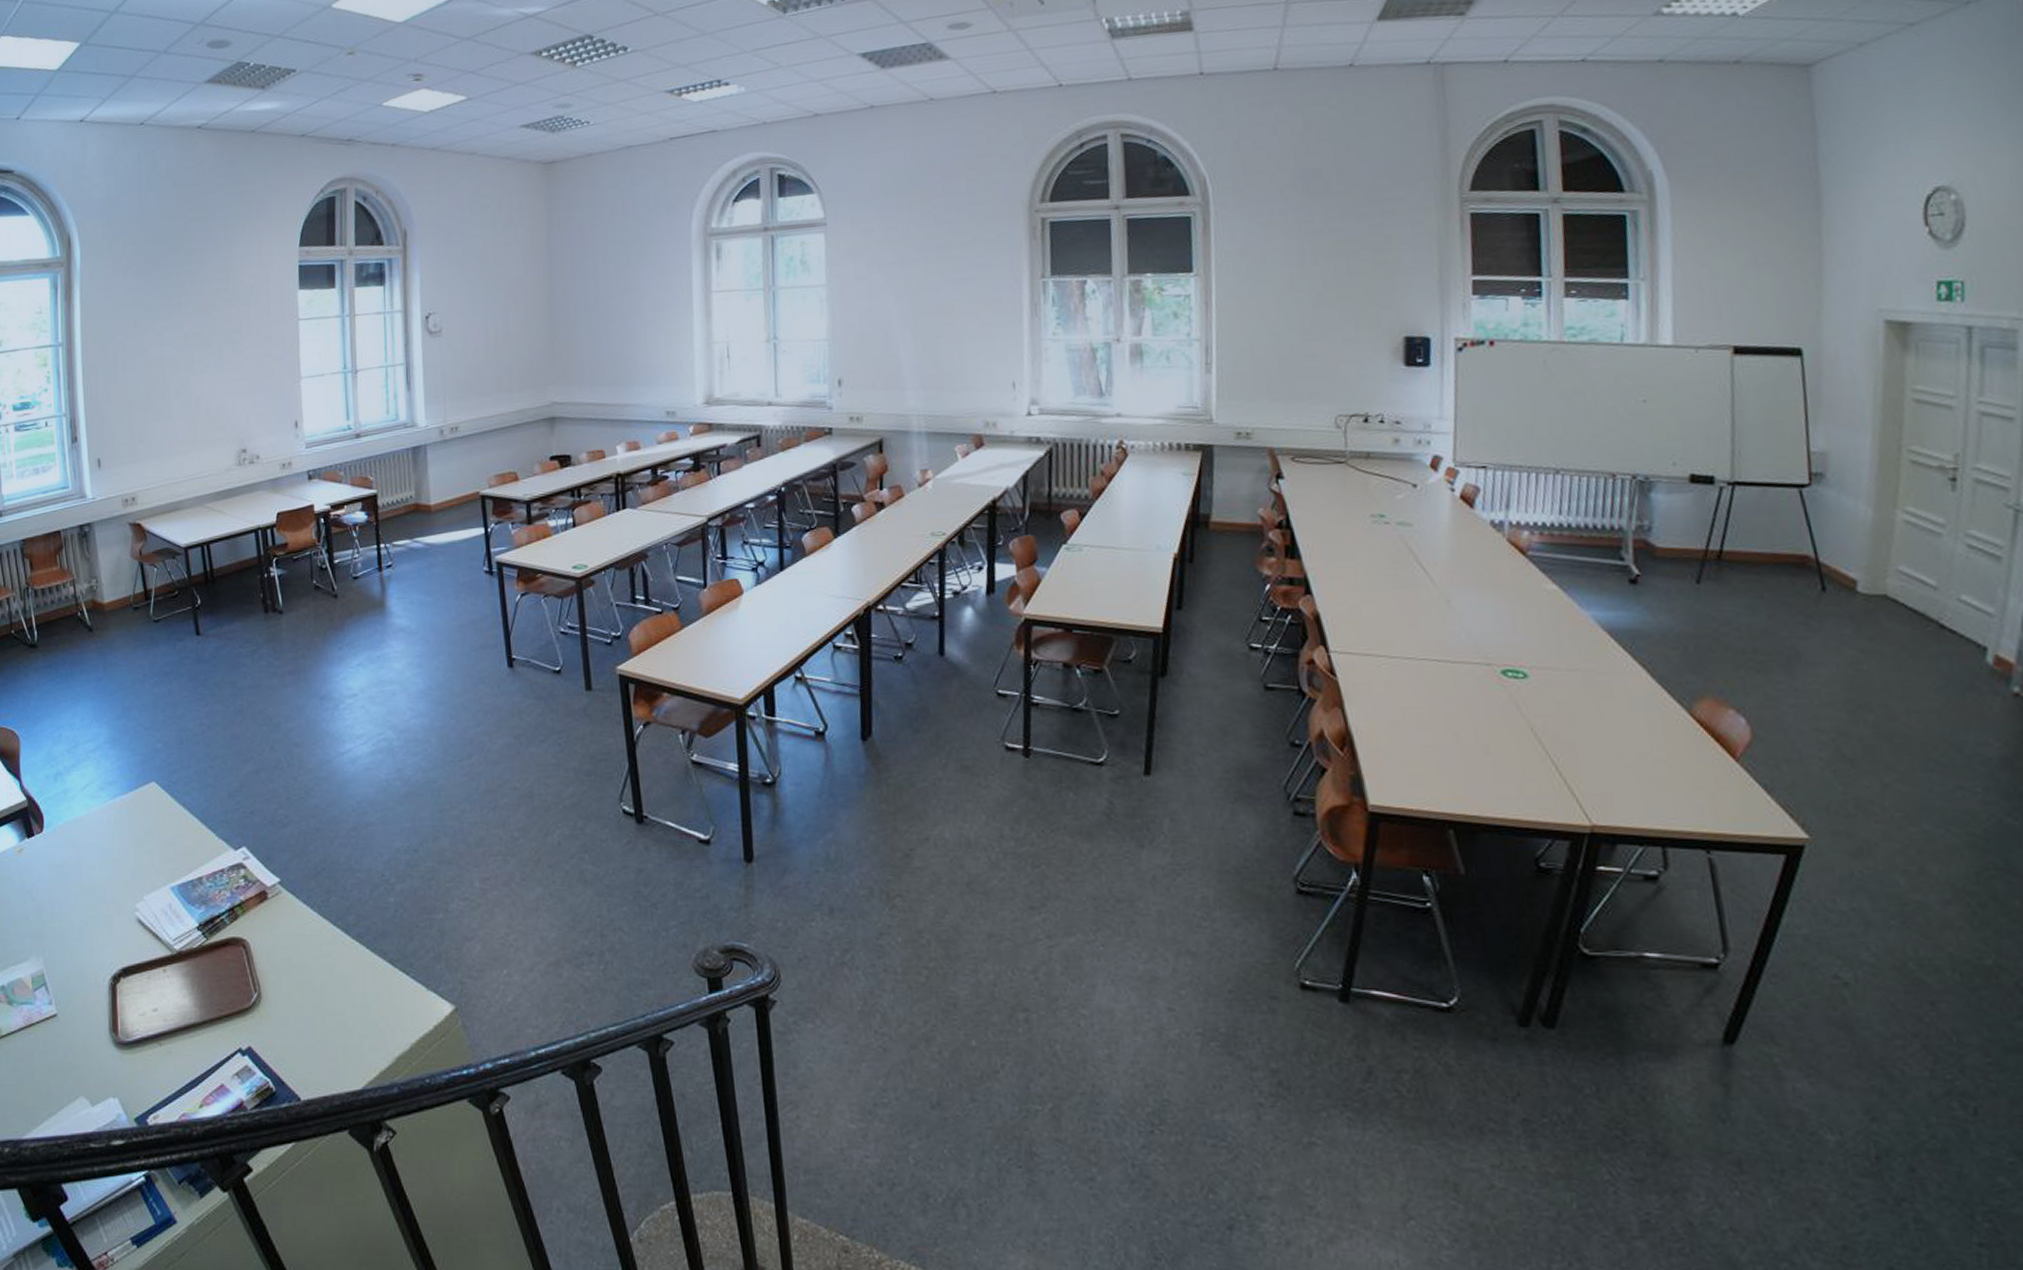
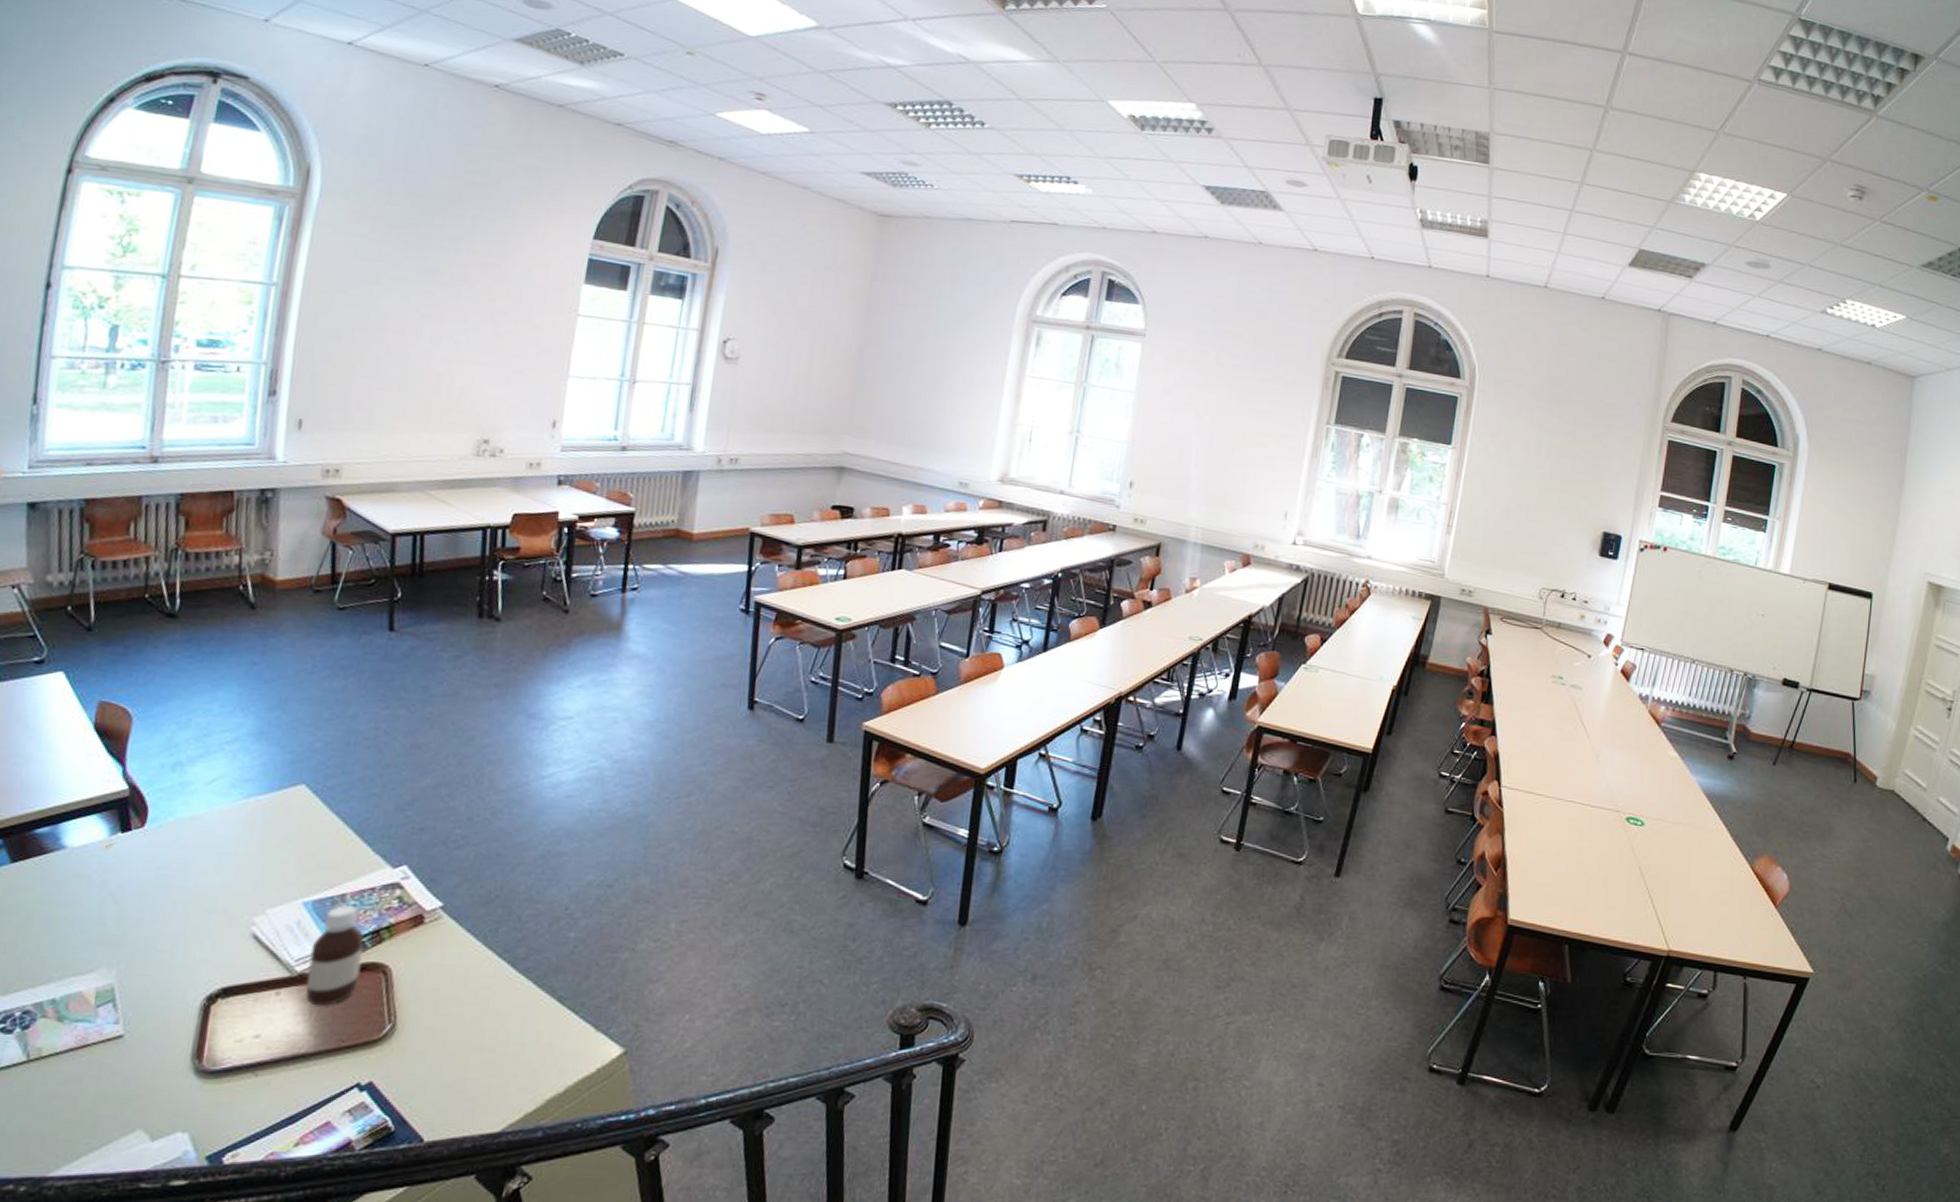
bottle: none [183,887,225,980] -> present [304,905,365,1007]

